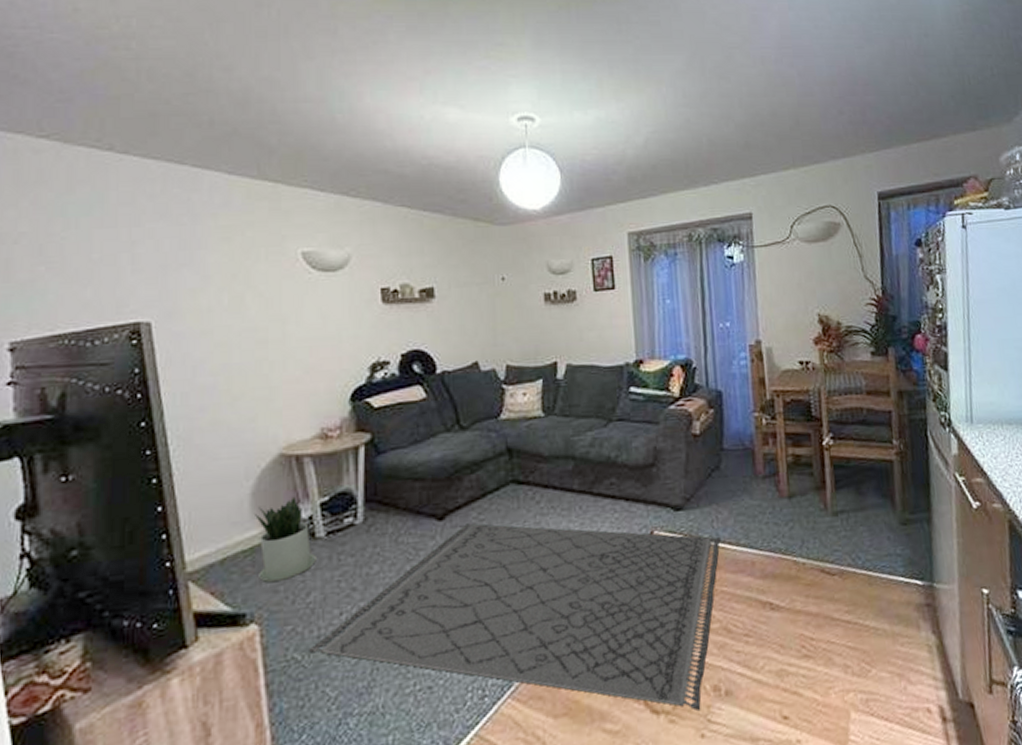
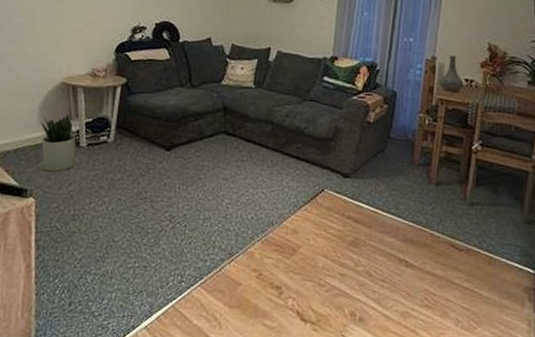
rug: present [309,523,721,710] -> none [66,157,375,327]
vase: none [770,335,799,381] -> present [439,55,464,93]

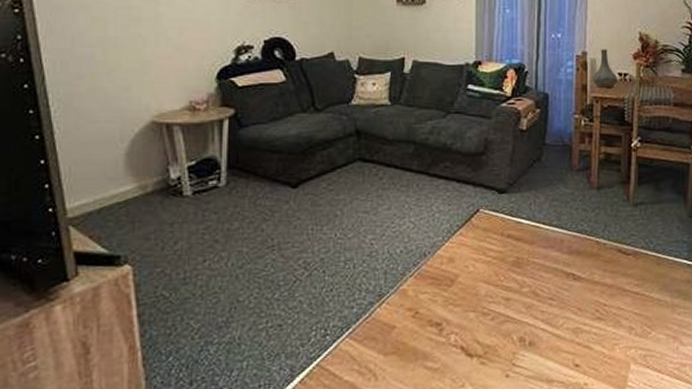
planter: present [38,114,79,172] -> none [129,159,184,232]

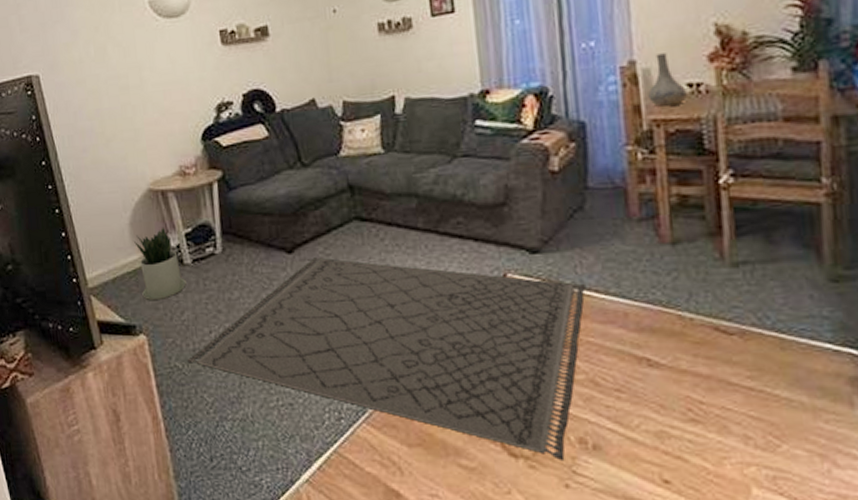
planter: none [129,159,184,232] -> present [134,227,186,301]
rug: none [176,192,536,356] -> present [187,257,586,460]

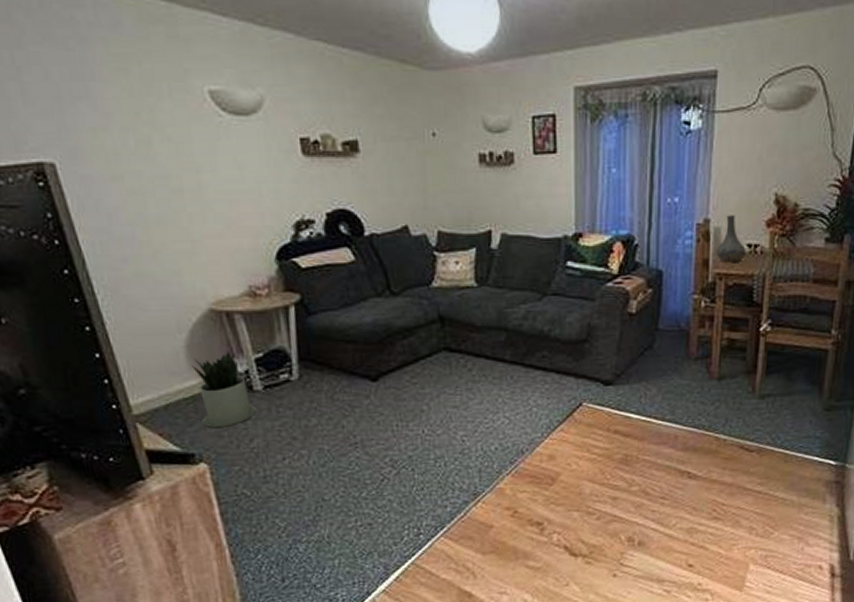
rug: present [187,257,586,460] -> none [256,386,647,556]

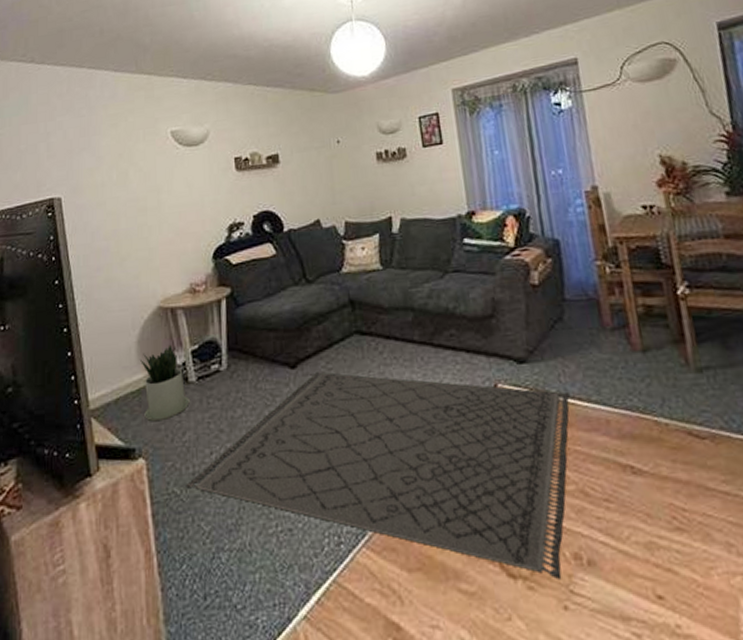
rug: none [256,386,647,556] -> present [186,372,570,579]
vase: present [716,215,746,264] -> none [610,179,643,227]

